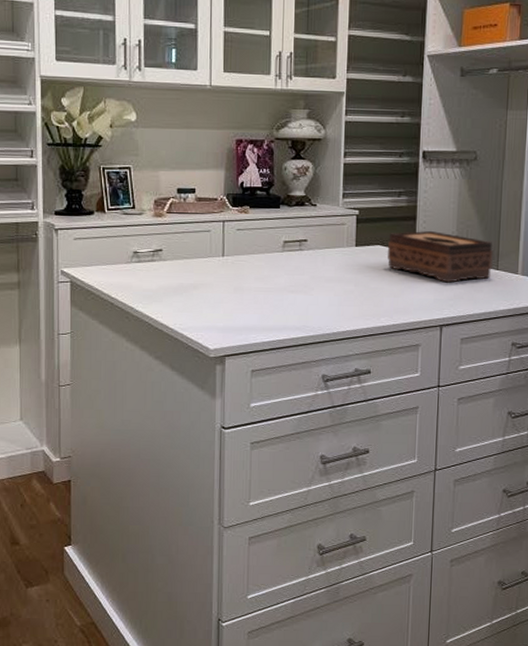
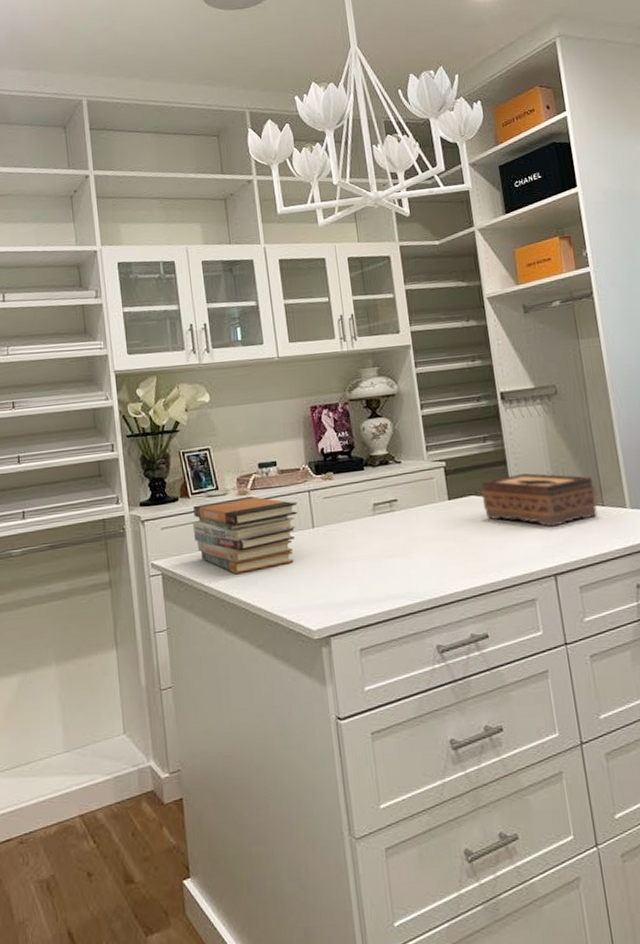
book stack: none [105,218,210,291] -> present [192,496,297,575]

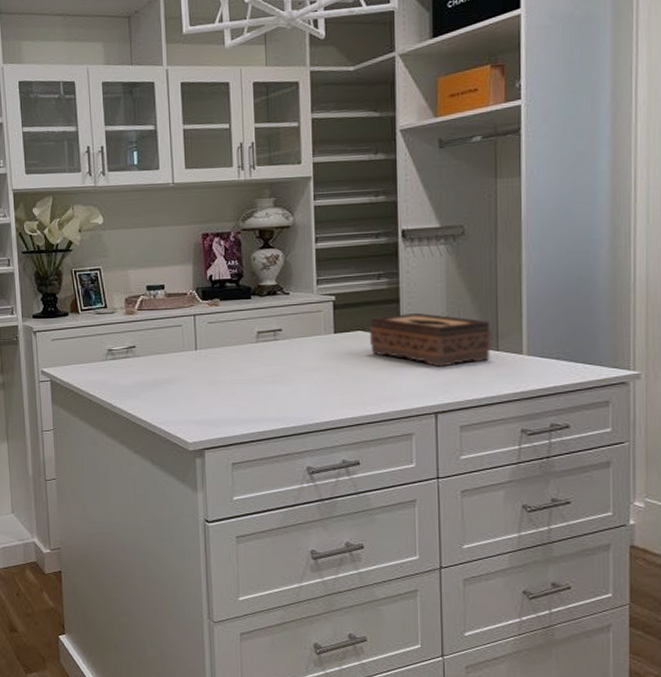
book stack: present [192,496,297,575] -> none [80,316,182,387]

